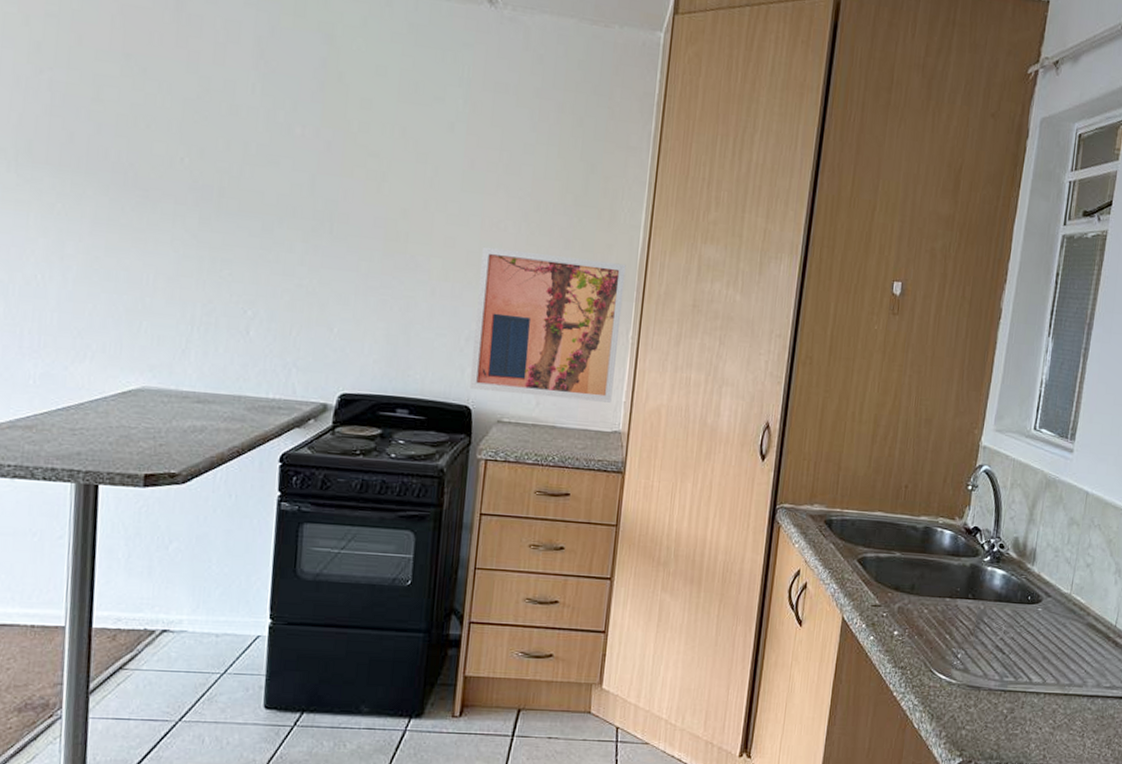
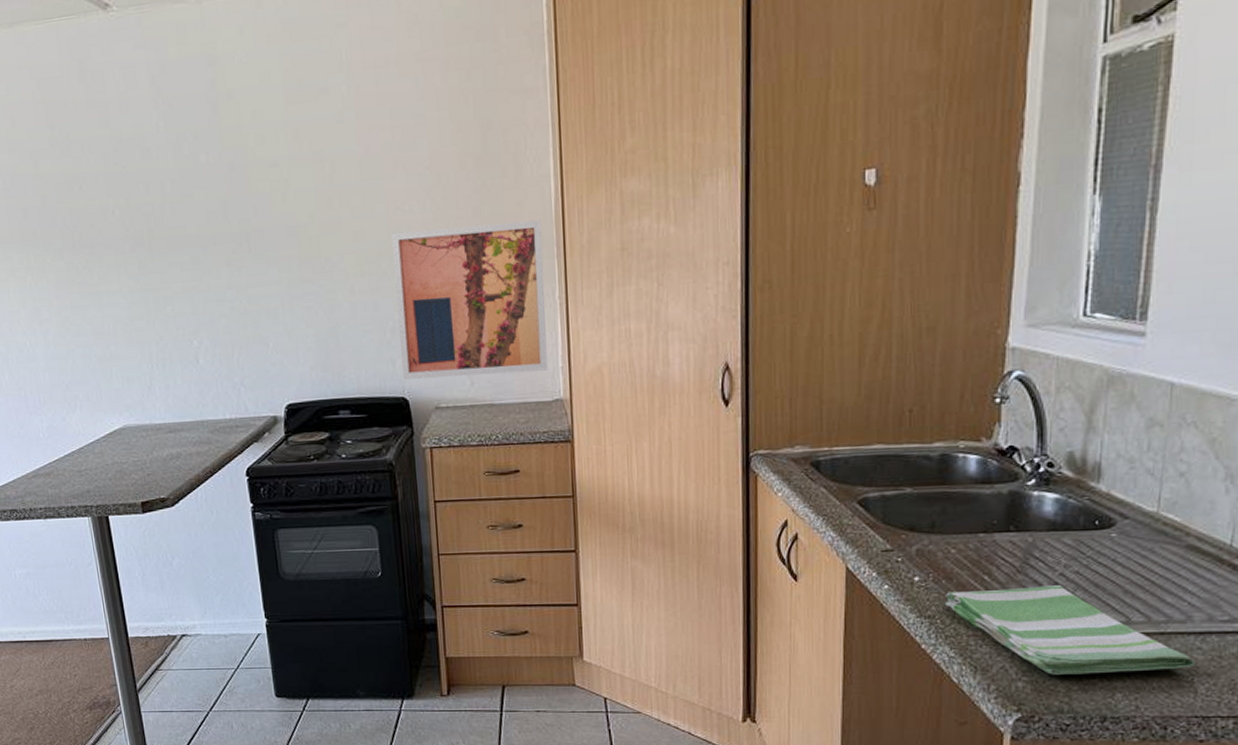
dish towel: none [914,647,1086,726] -> present [944,585,1196,675]

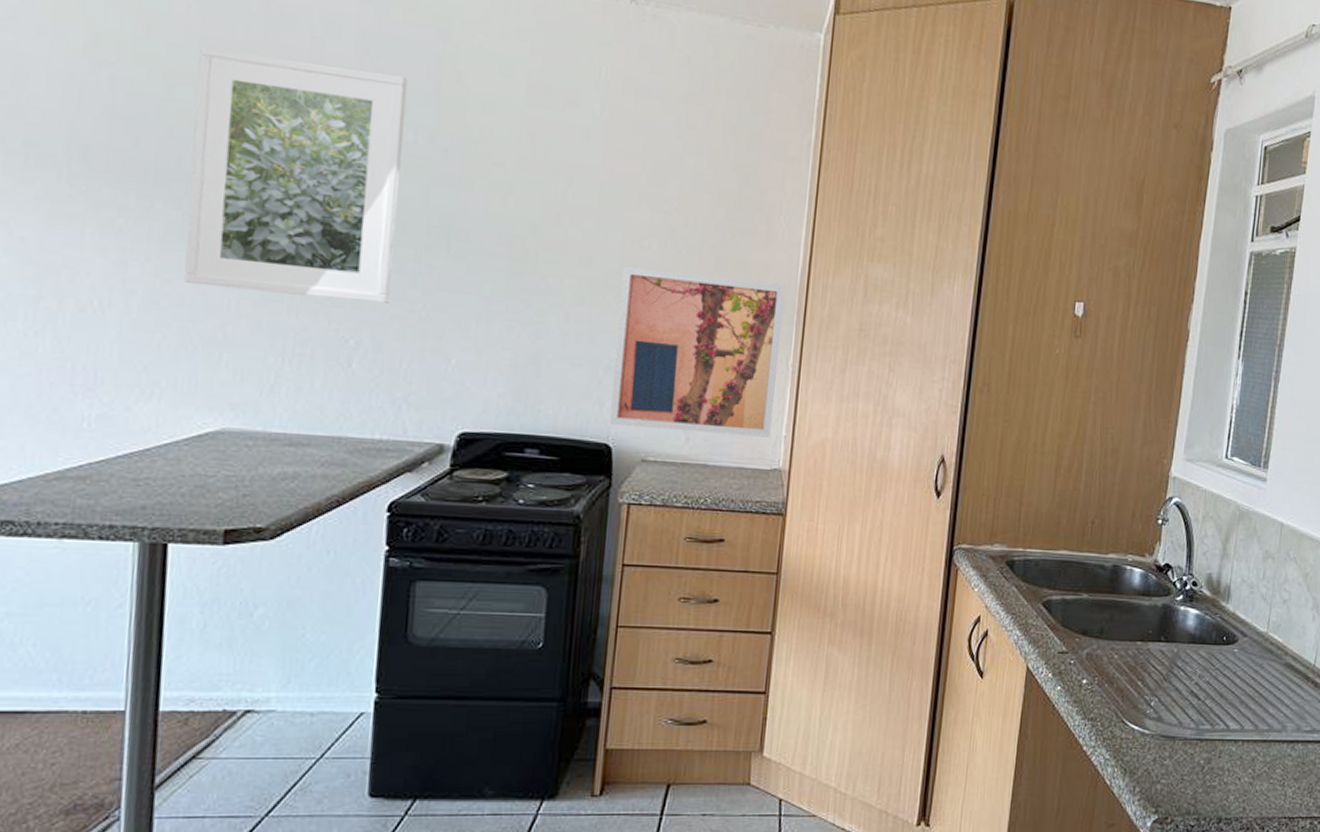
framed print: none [48,106,216,318] -> present [184,45,408,304]
dish towel: present [944,585,1196,675] -> none [1105,694,1287,778]

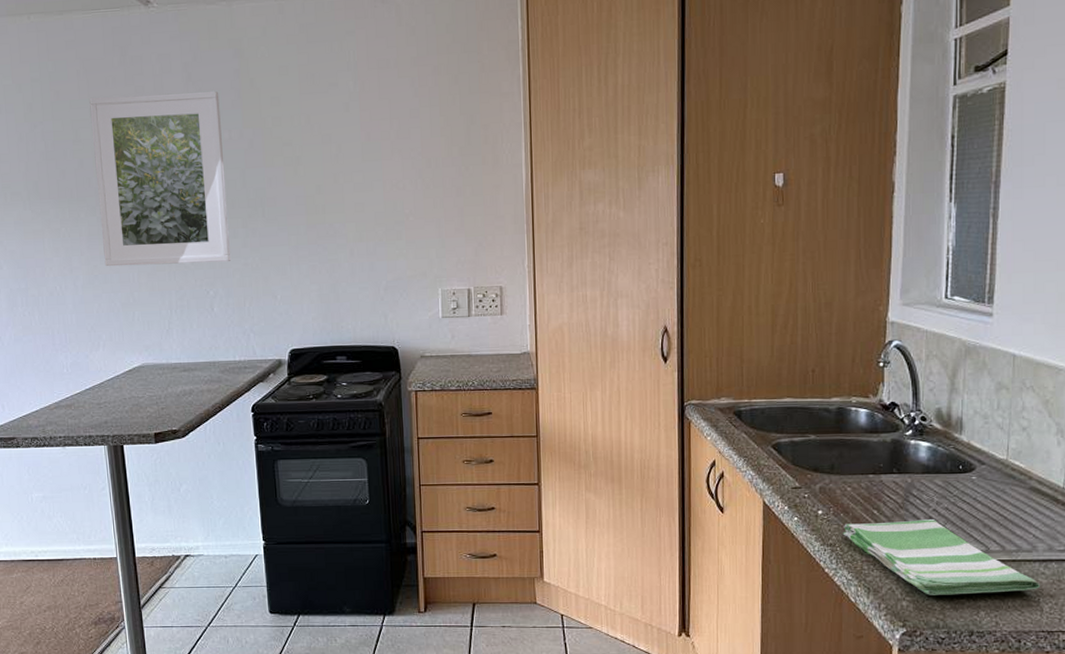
wall art: present [610,266,785,438] -> none [388,201,517,331]
dish towel: none [1105,694,1287,778] -> present [843,519,1041,595]

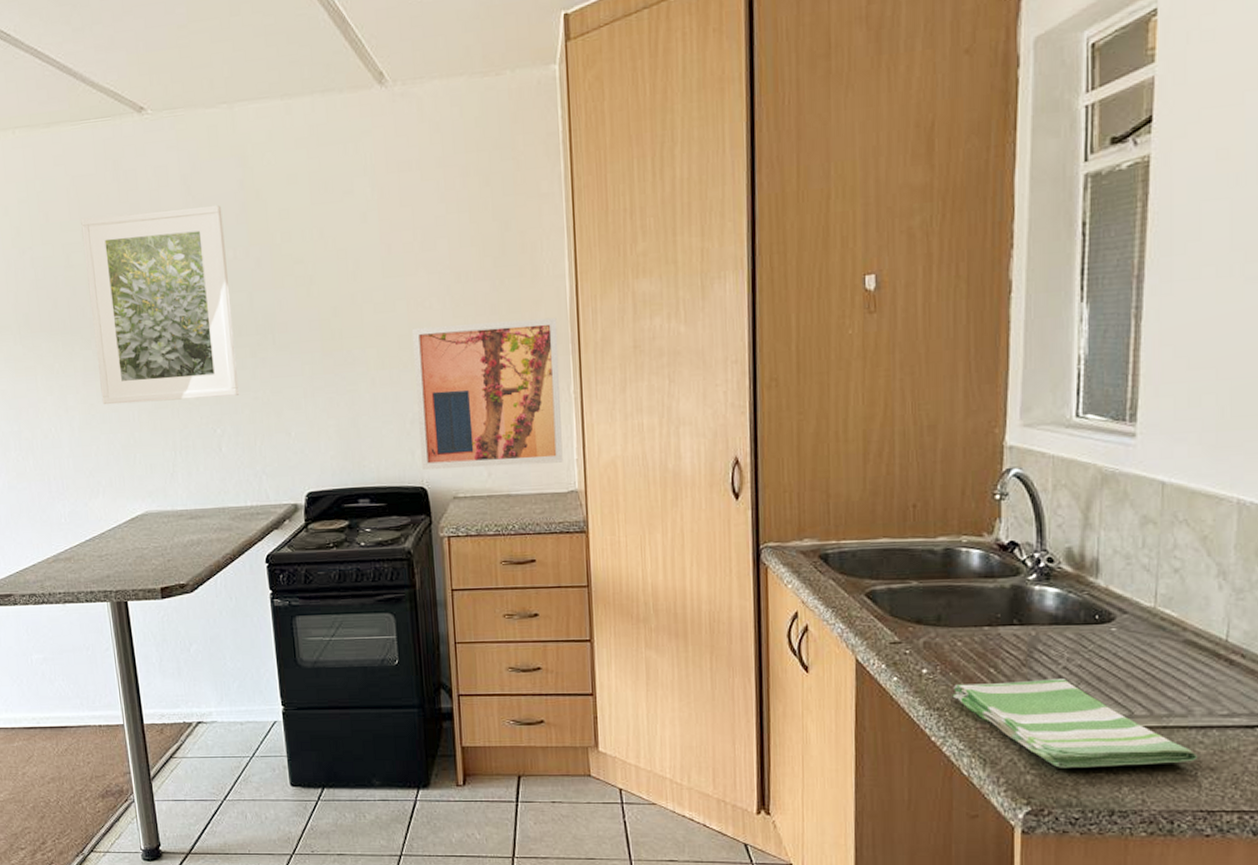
wall art: none [388,201,517,331] -> present [412,317,563,470]

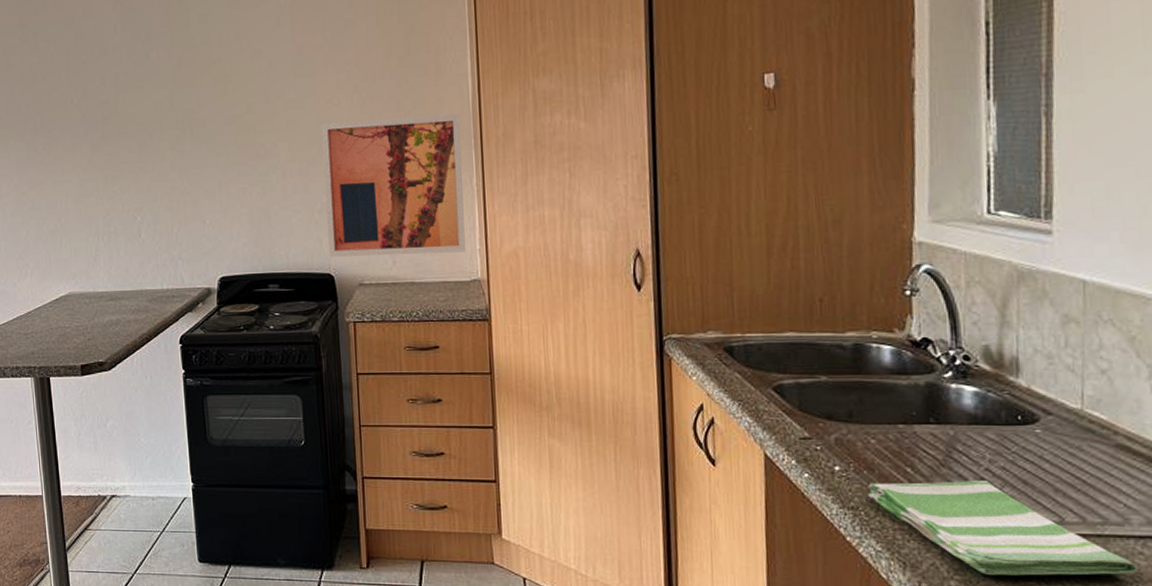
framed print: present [81,204,240,405] -> none [20,10,159,193]

